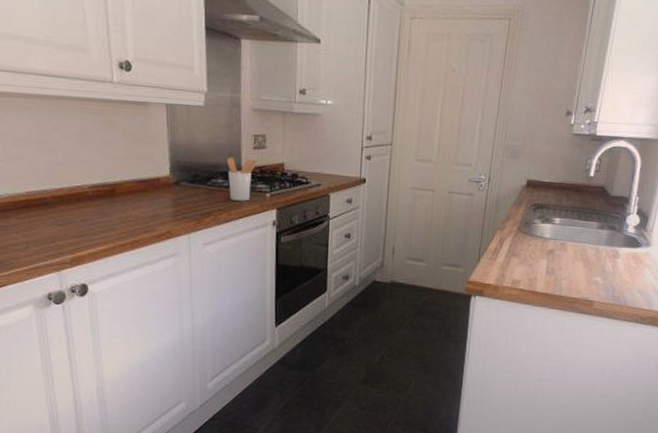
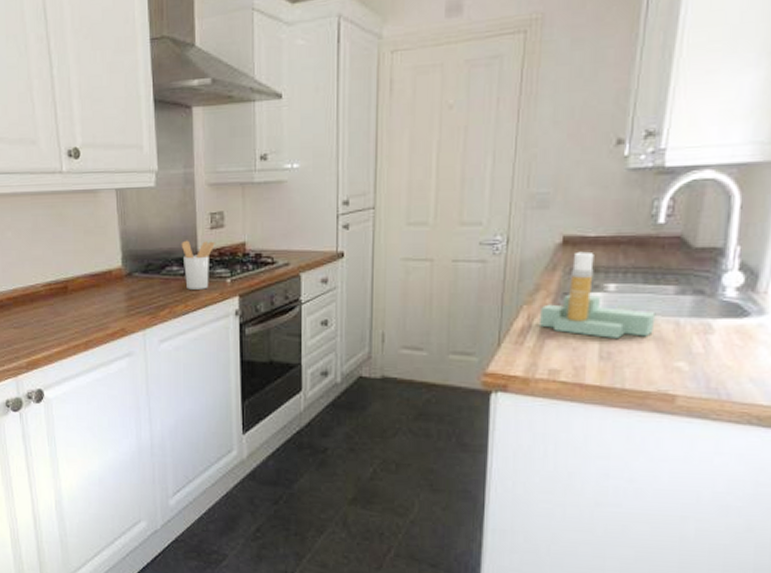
spray bottle: none [507,192,585,259] -> present [538,251,656,338]

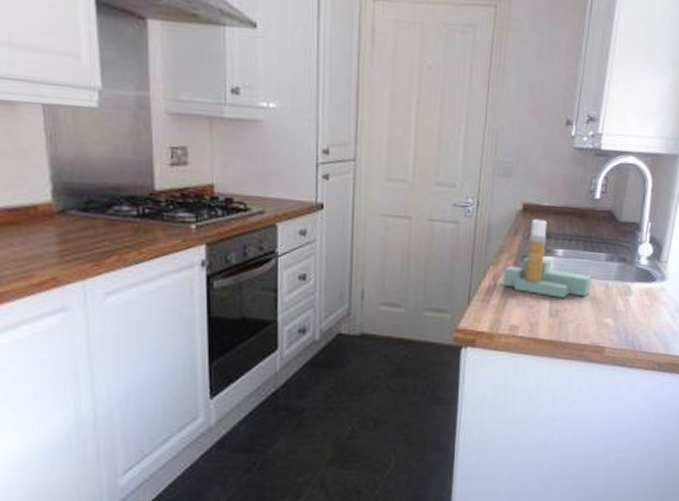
utensil holder: present [181,240,215,290] -> none [133,176,176,235]

